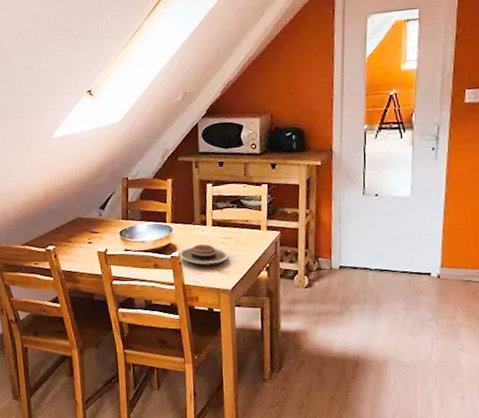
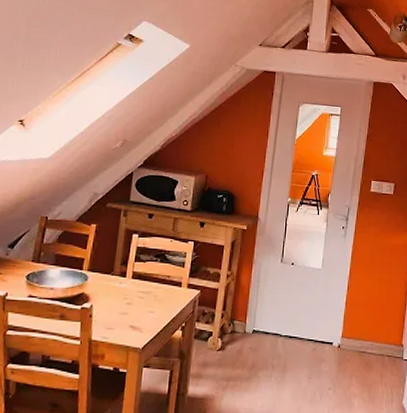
plate: present [179,244,229,265] -> none [91,297,145,319]

